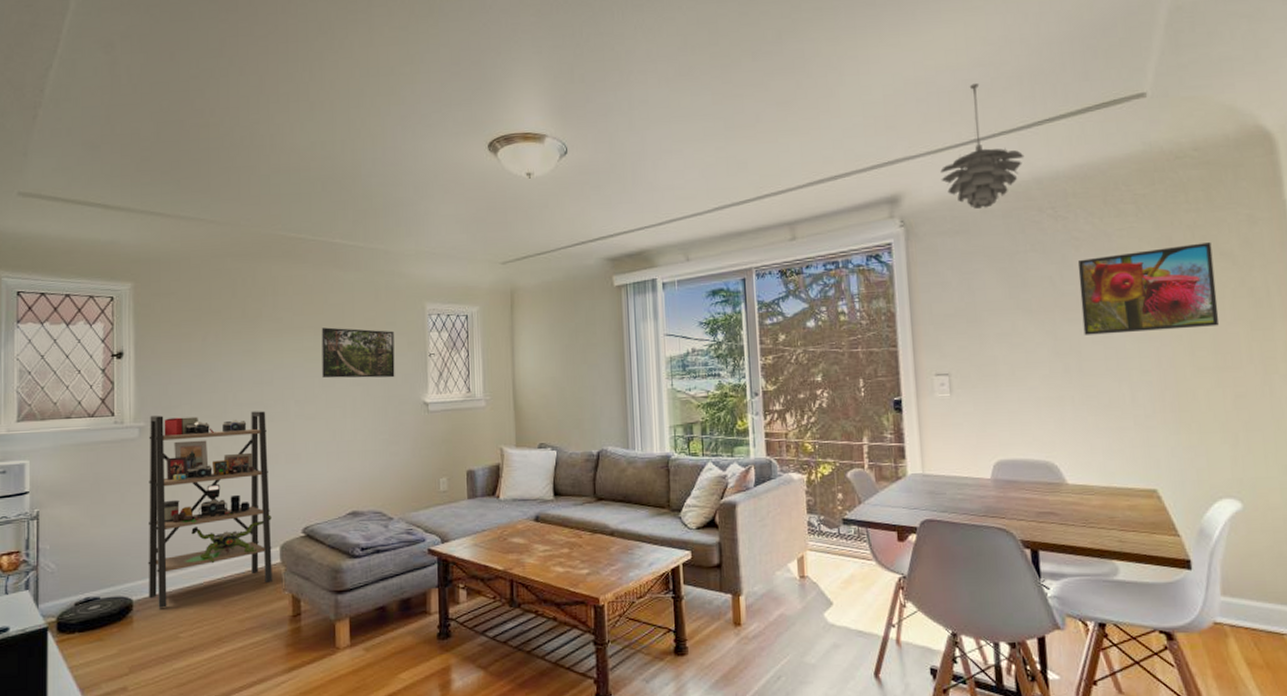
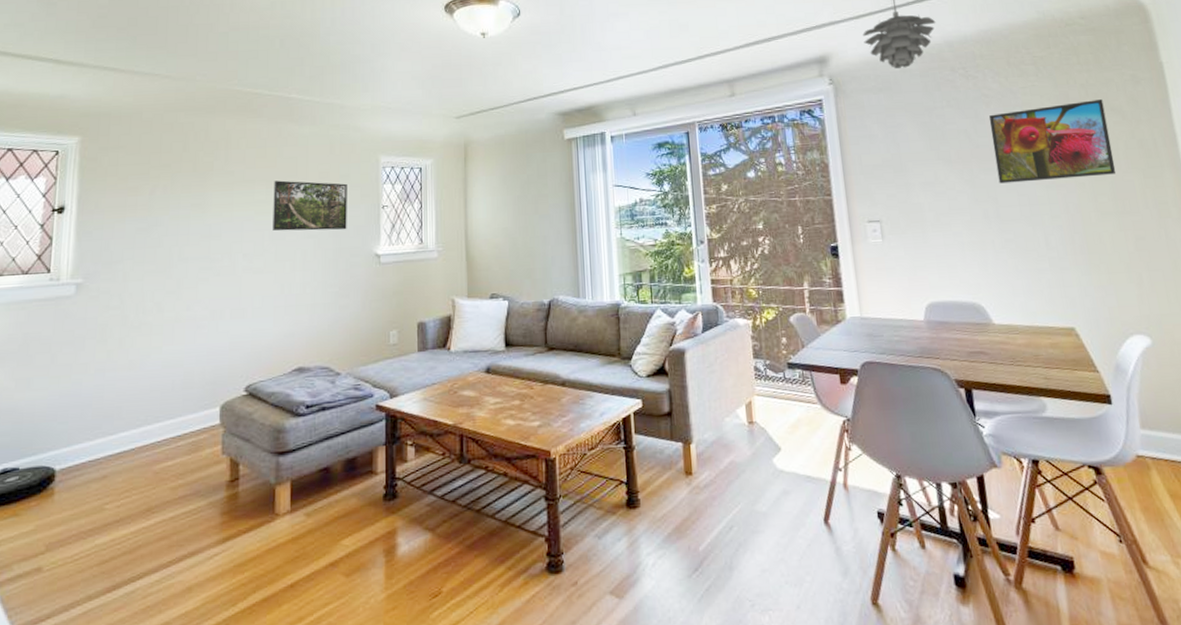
shelving unit: present [148,411,272,608] -> none [74,265,213,477]

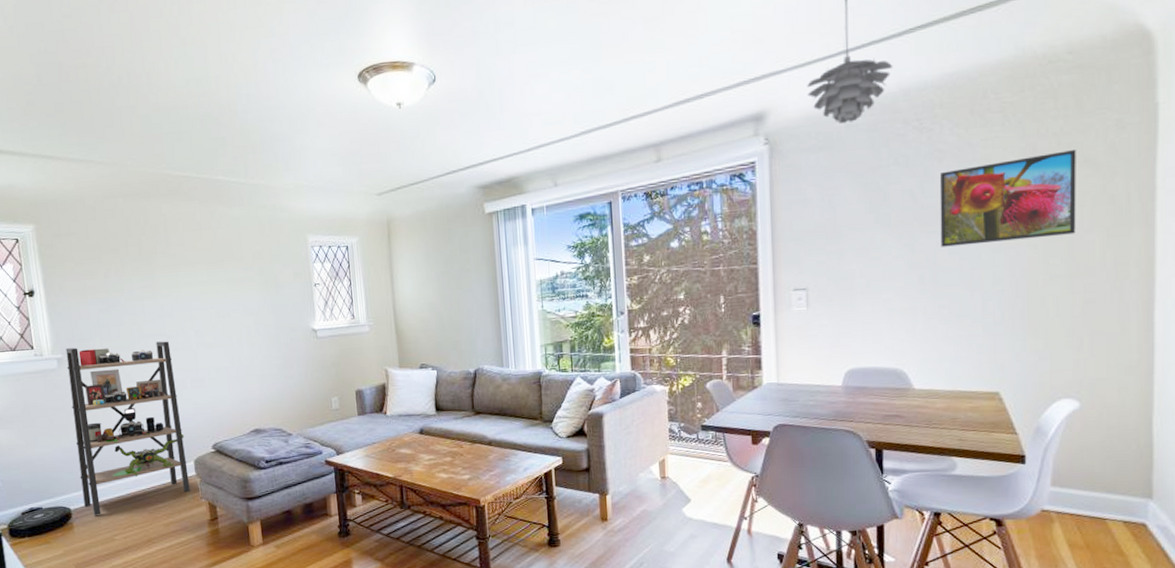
shelving unit: none [74,265,213,477] -> present [65,341,190,515]
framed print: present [273,180,347,231] -> none [213,261,284,310]

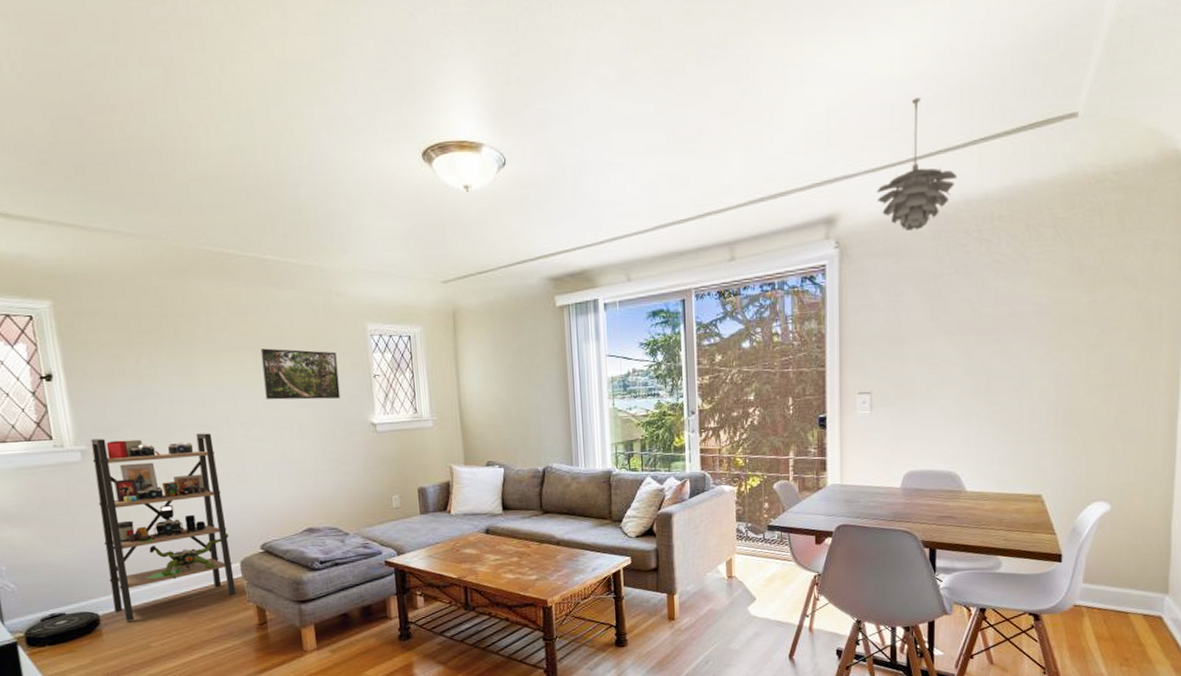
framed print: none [213,261,284,310] -> present [260,348,341,400]
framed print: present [939,150,1076,247] -> none [995,267,1118,356]

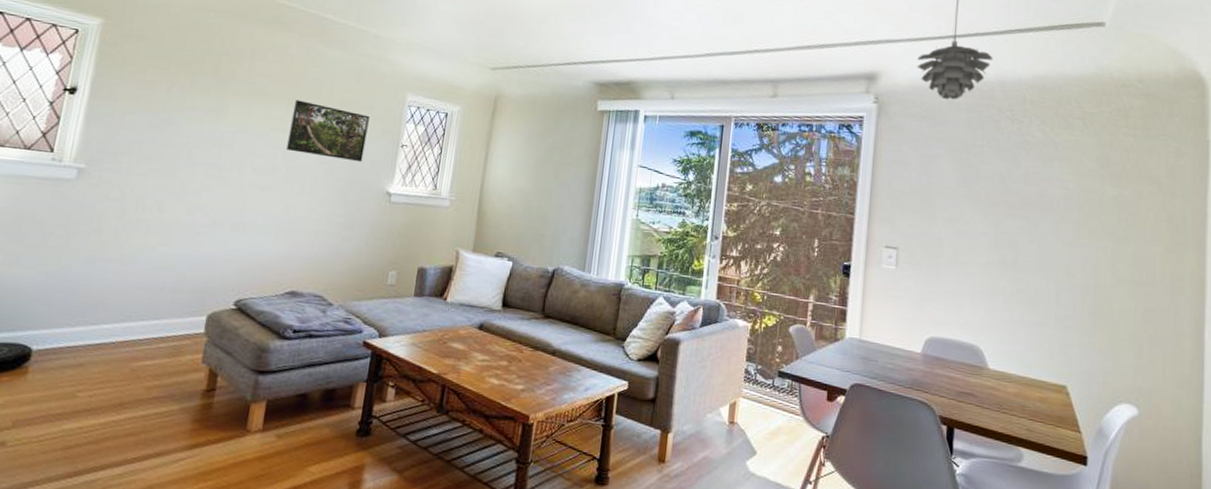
shelving unit: present [90,433,236,621] -> none [51,159,220,363]

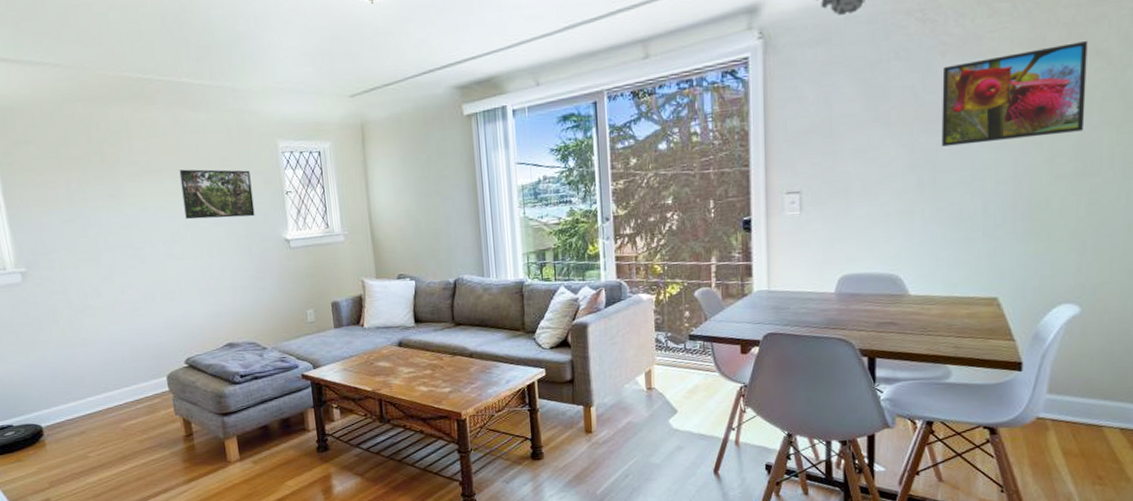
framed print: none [1022,162,1142,243] -> present [941,41,1088,147]

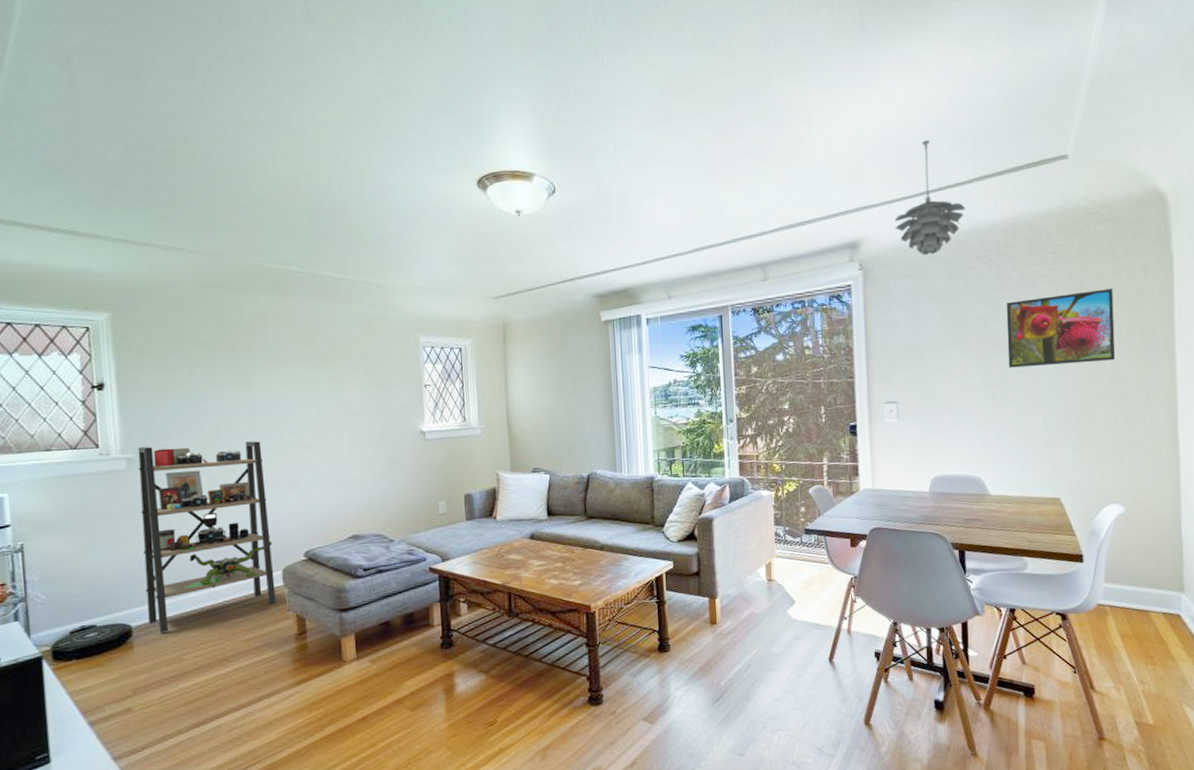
shelving unit: none [29,253,164,433] -> present [138,441,276,633]
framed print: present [179,169,255,220] -> none [314,359,391,409]

